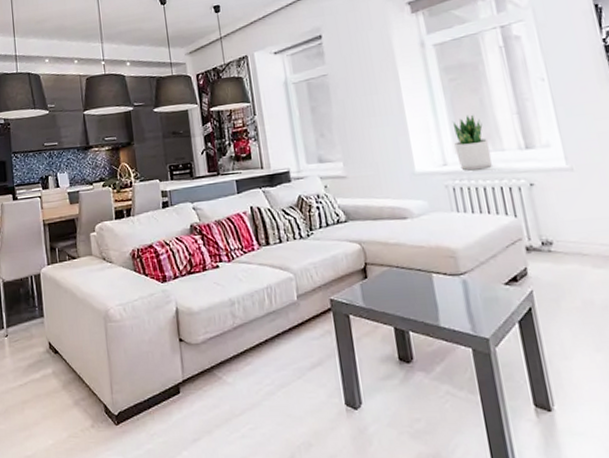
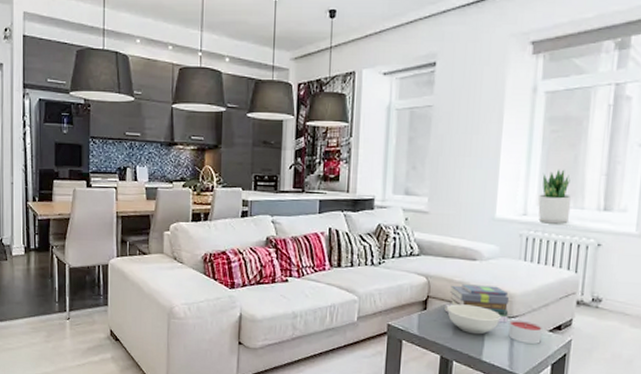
books: none [385,243,458,282] -> present [444,284,510,323]
bowl: none [389,266,449,299] -> present [447,304,501,335]
candle: none [459,276,500,302] -> present [508,320,542,345]

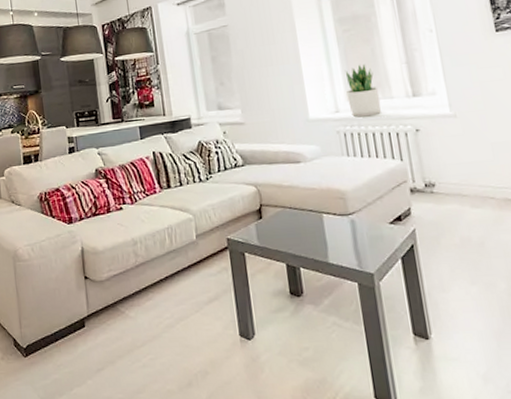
books: present [444,284,510,323] -> none [279,185,346,222]
bowl: present [447,304,501,335] -> none [282,207,338,237]
candle: present [508,320,542,345] -> none [347,216,384,240]

